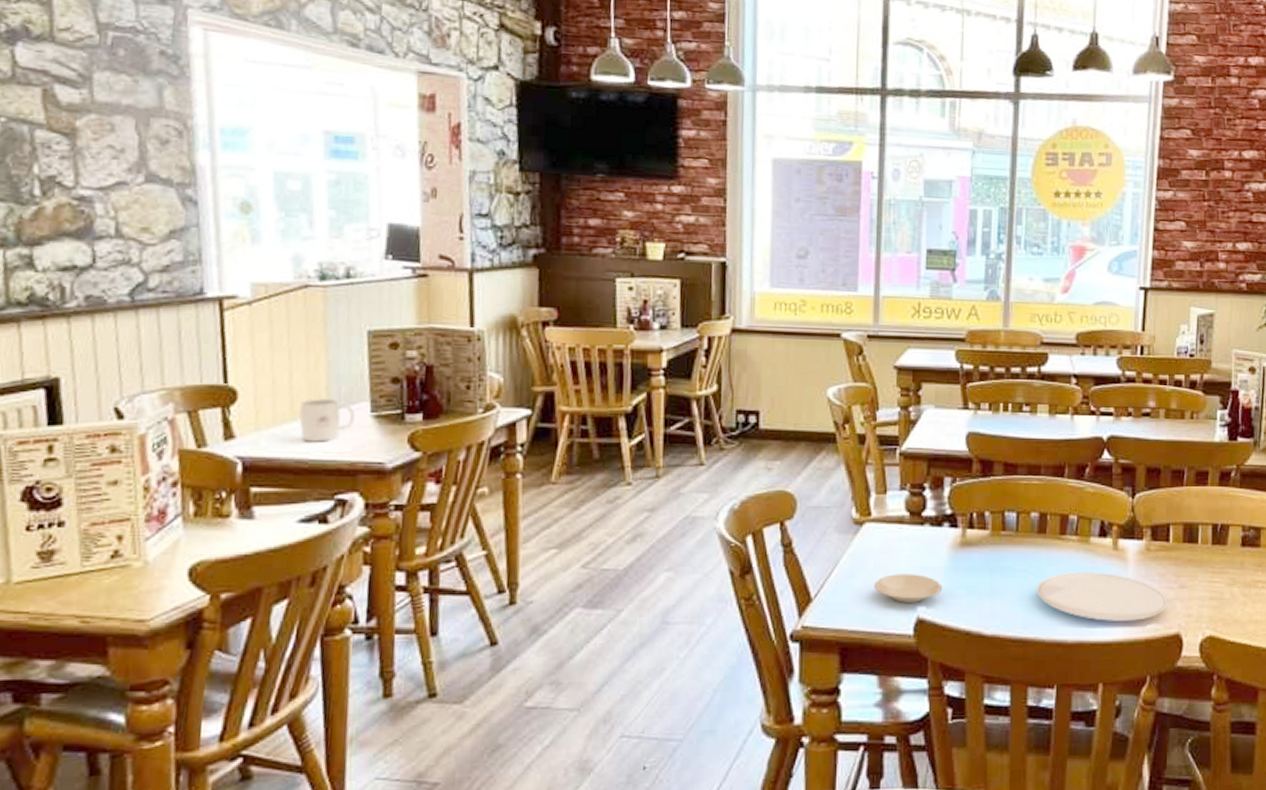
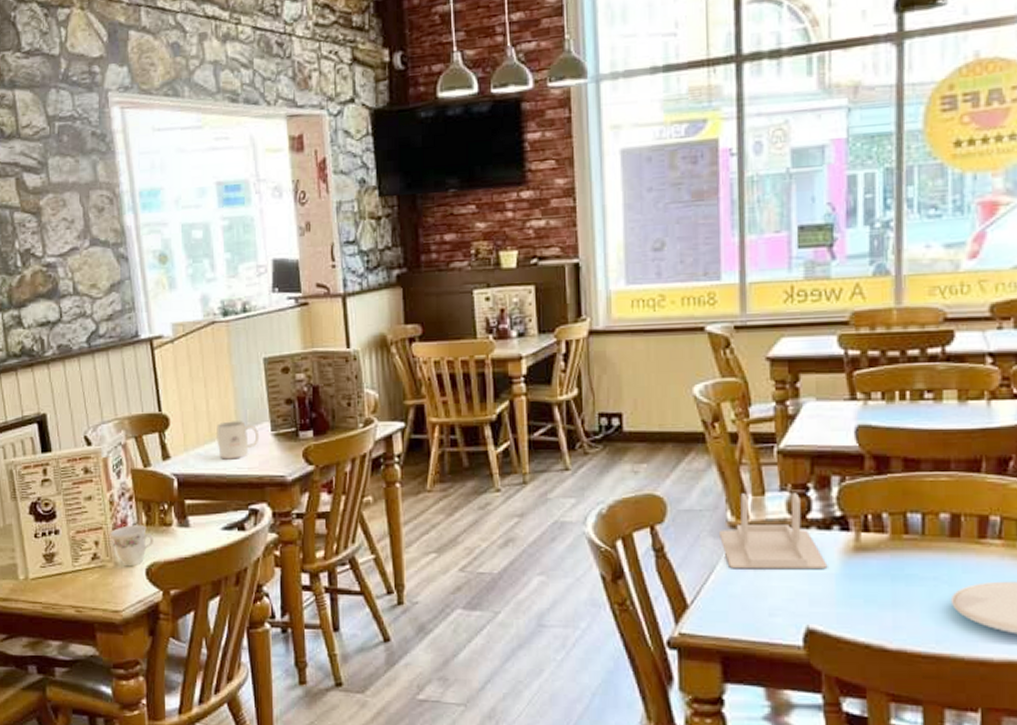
teacup: none [140,516,203,567] -> present [109,525,153,567]
napkin holder: none [843,492,938,563] -> present [718,493,828,570]
saucer: present [874,574,942,603] -> none [756,581,834,612]

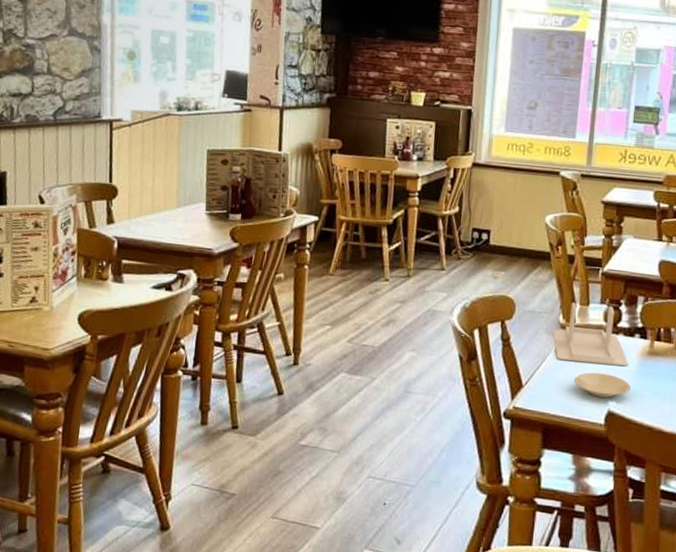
teacup: present [109,525,153,567] -> none [49,276,89,312]
mug: present [216,421,260,460] -> none [157,198,195,231]
saucer: none [756,581,834,612] -> present [574,372,631,398]

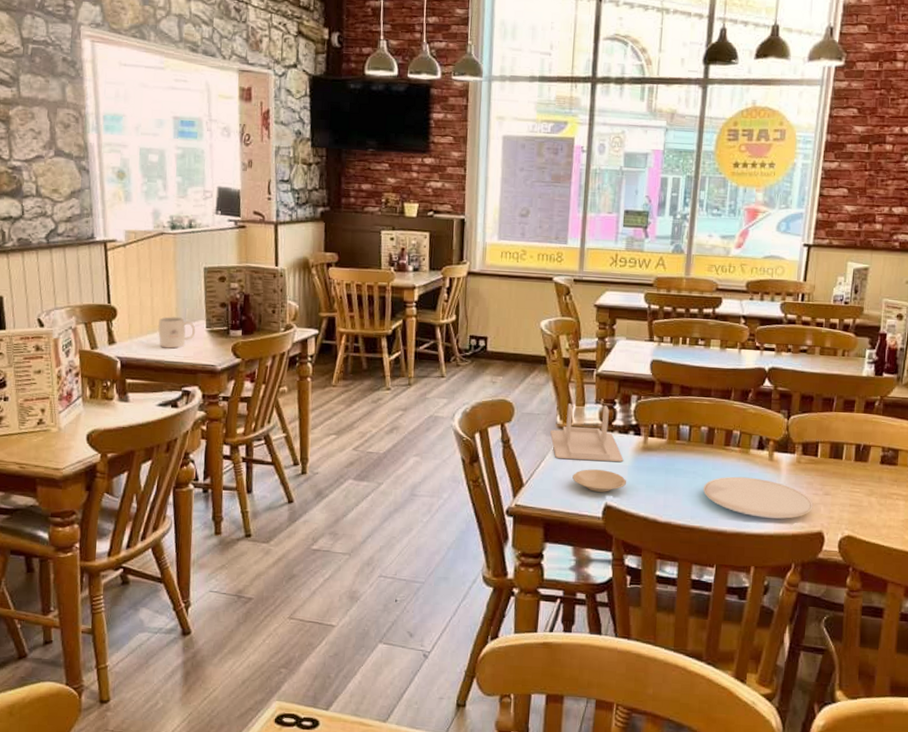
mug: none [157,198,195,231] -> present [158,317,196,349]

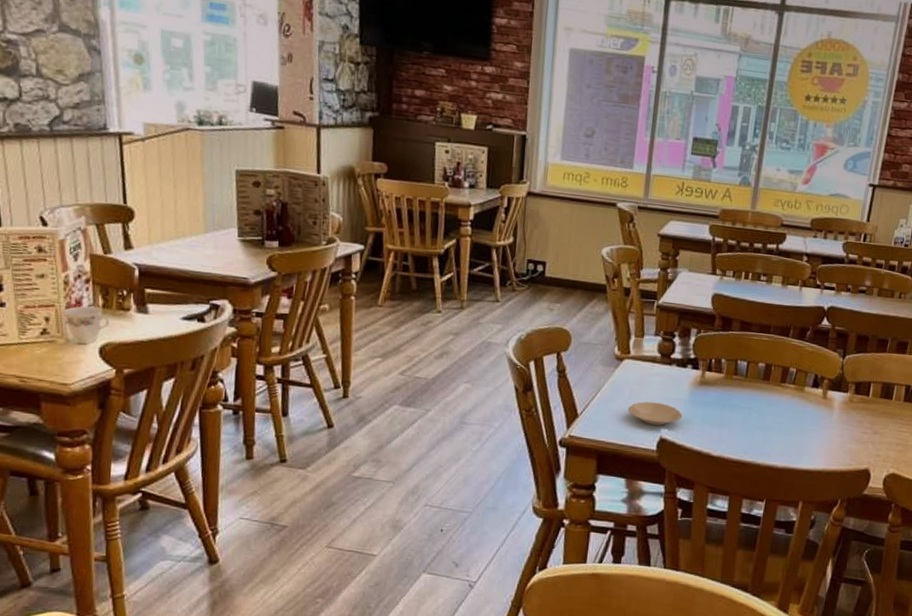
teacup: none [55,397,95,432] -> present [62,305,109,345]
mug: present [158,317,196,349] -> none [182,222,226,258]
napkin holder: present [549,403,624,462] -> none [607,334,681,395]
plate: present [703,476,813,519] -> none [757,413,862,456]

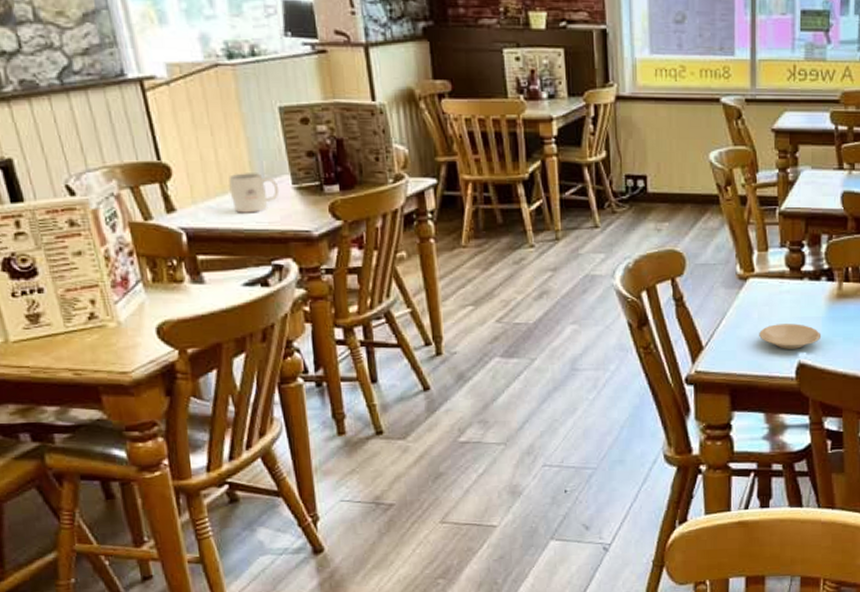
teacup: present [62,305,109,345] -> none [108,282,163,326]
mug: none [182,222,226,258] -> present [228,173,280,213]

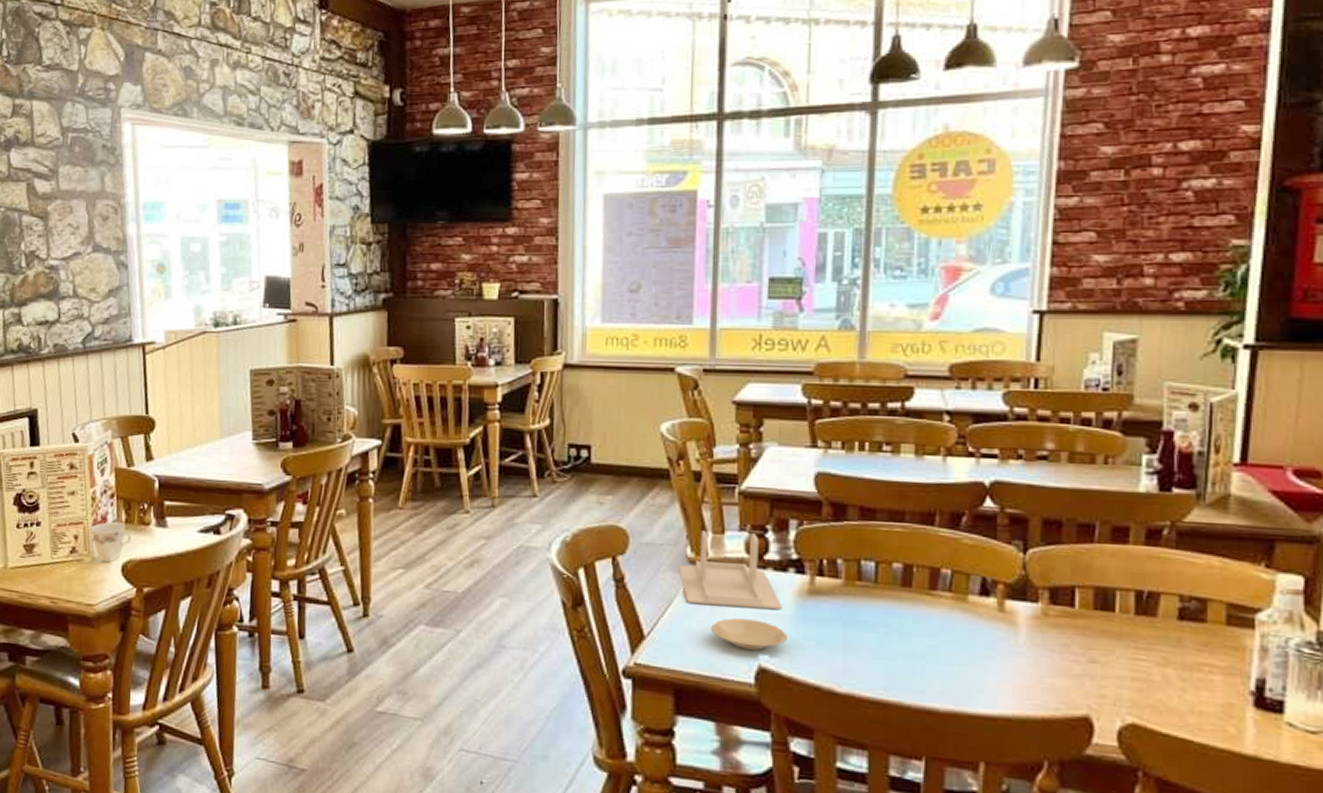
teacup: none [108,282,163,326] -> present [89,522,131,563]
mug: present [228,173,280,213] -> none [199,428,241,465]
napkin holder: none [729,249,817,315] -> present [677,530,782,609]

